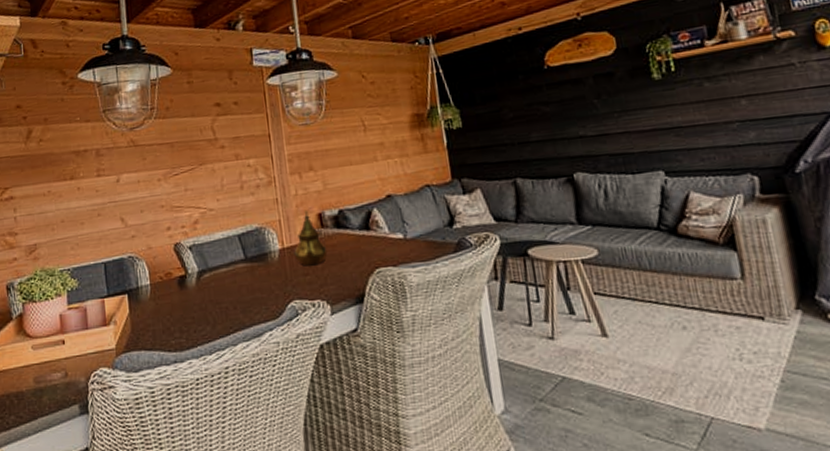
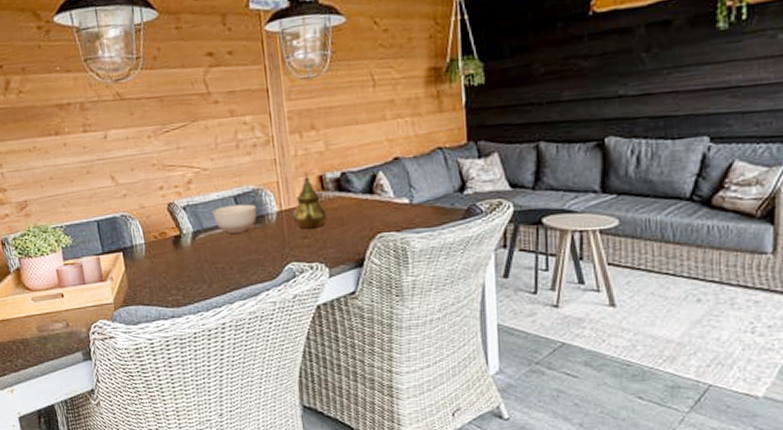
bowl: none [217,242,260,272] -> present [212,203,257,234]

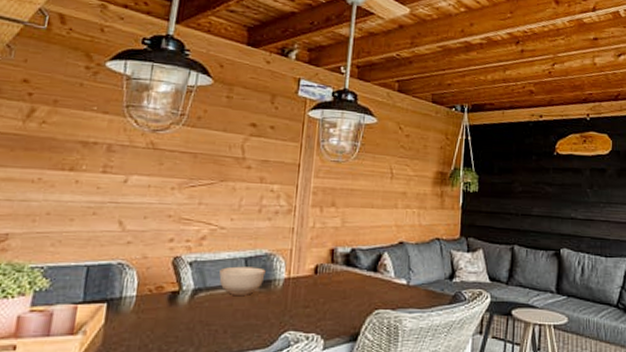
teapot: present [292,171,328,230] -> none [298,243,333,299]

